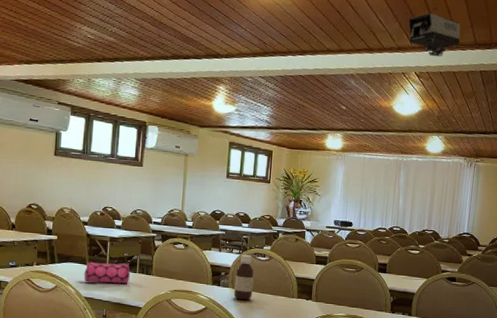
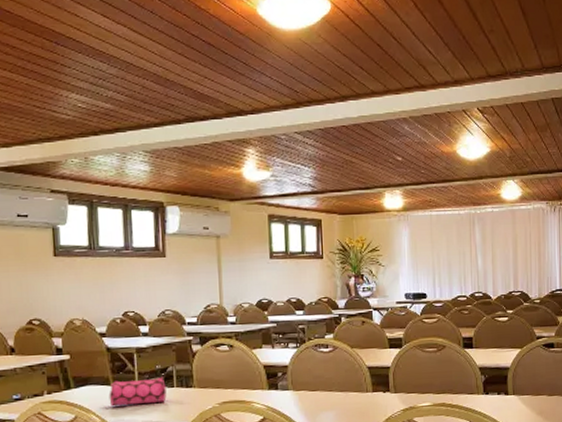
bottle: present [234,254,254,301] -> none [295,347,318,404]
projector: present [408,13,461,57] -> none [463,37,524,87]

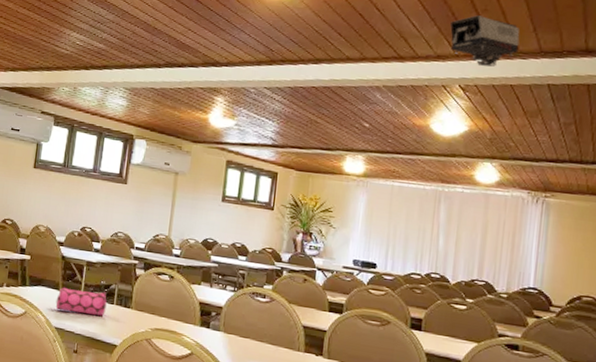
projector: none [463,37,524,87] -> present [450,15,520,67]

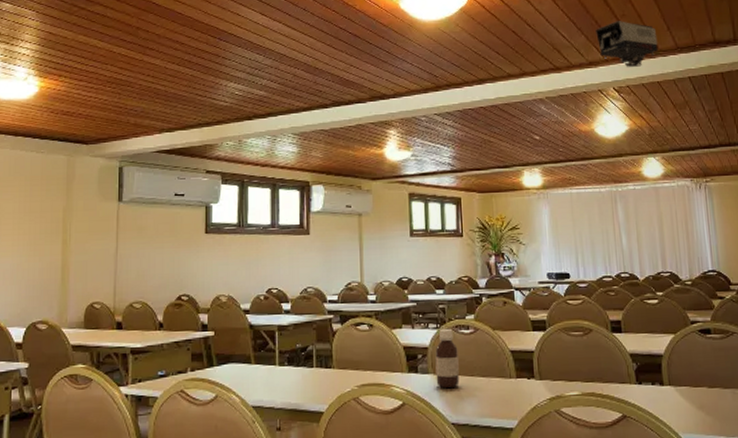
pencil case: present [55,287,107,316] -> none [249,356,306,386]
bottle: none [225,292,252,349] -> present [435,328,460,389]

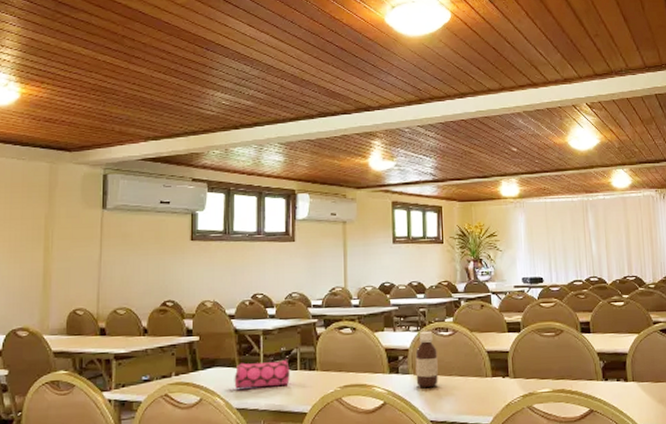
pencil case: none [249,356,306,386] -> present [234,359,290,389]
projector: present [596,21,659,67] -> none [571,40,628,84]

